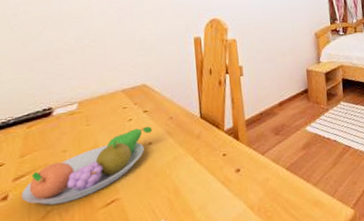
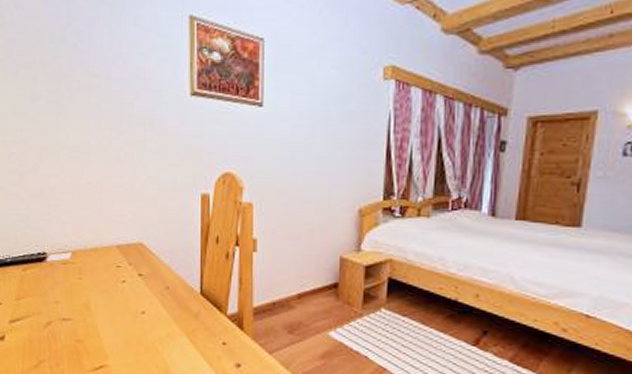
fruit bowl: present [21,126,152,205] -> none [16,292,146,357]

